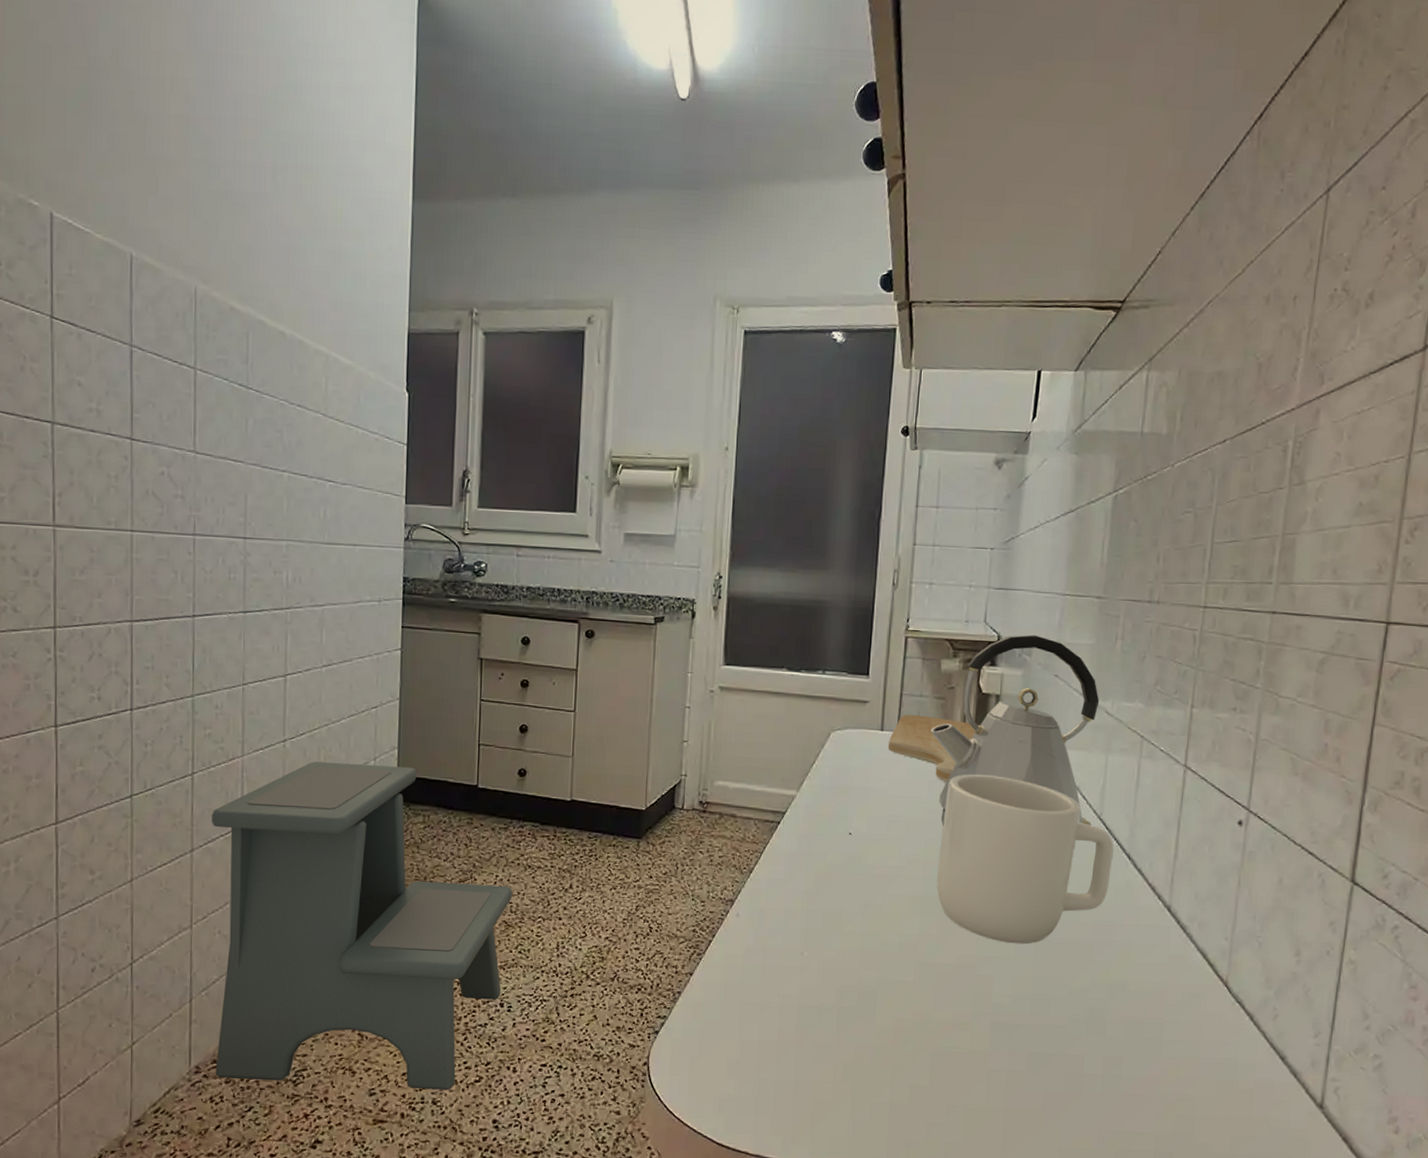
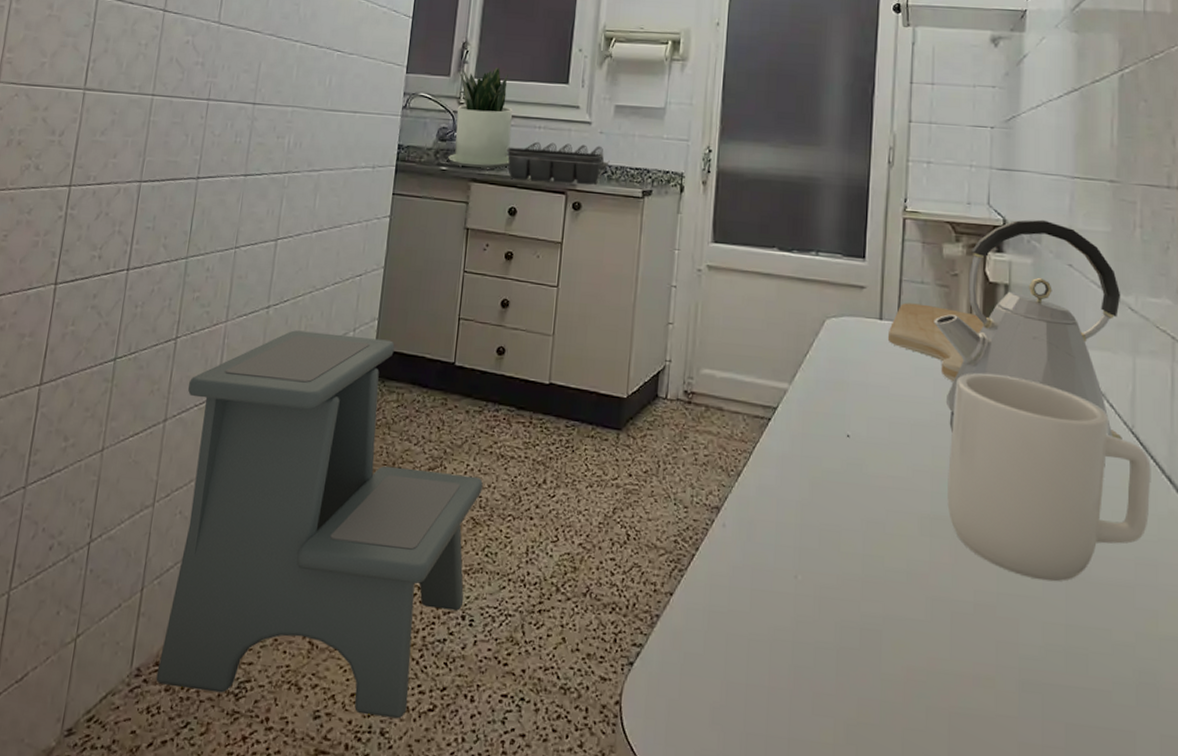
planter: none [456,495,521,600] -> present [448,66,513,169]
dish rack: none [515,571,621,614] -> present [506,141,610,186]

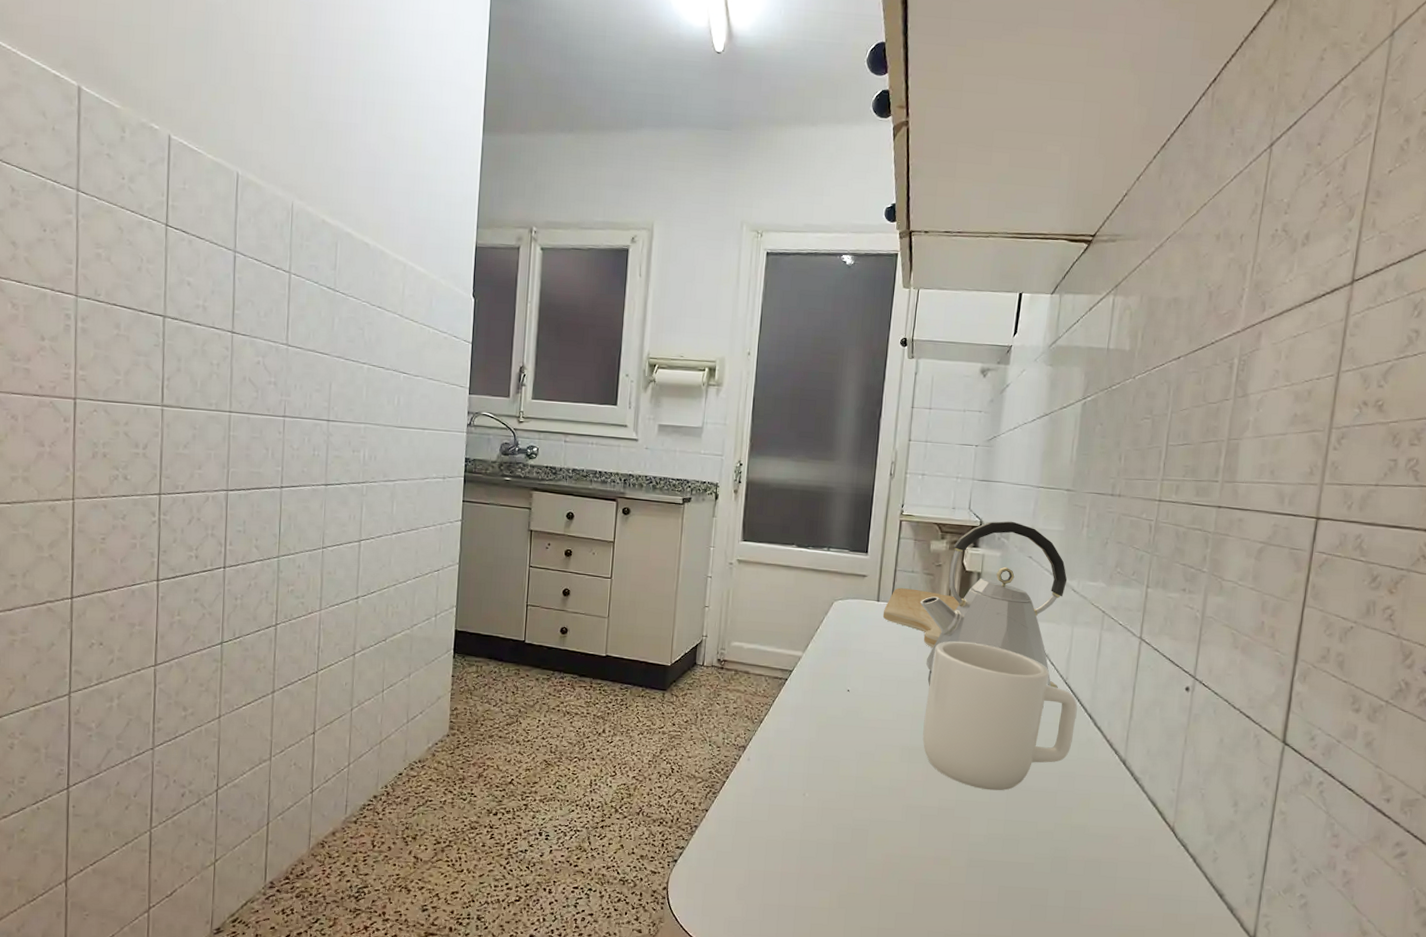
step stool: present [156,330,483,719] -> none [287,616,553,908]
planter: present [448,66,513,169] -> none [511,388,568,480]
dish rack: present [506,141,610,186] -> none [563,456,654,494]

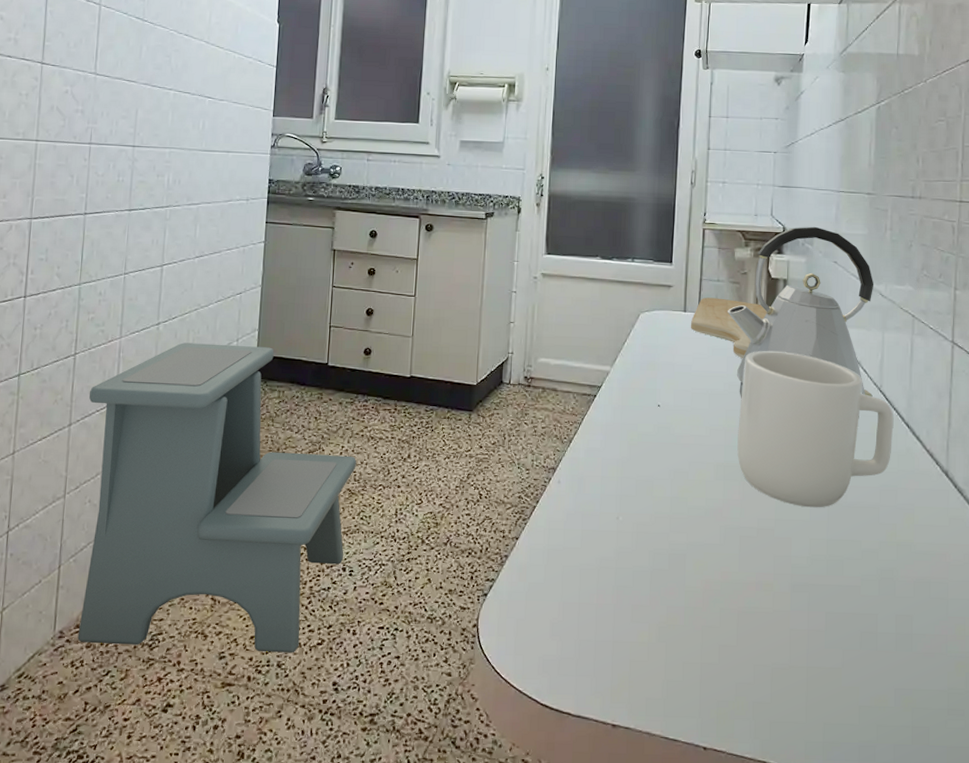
step stool: none [287,616,553,908] -> present [77,342,356,653]

